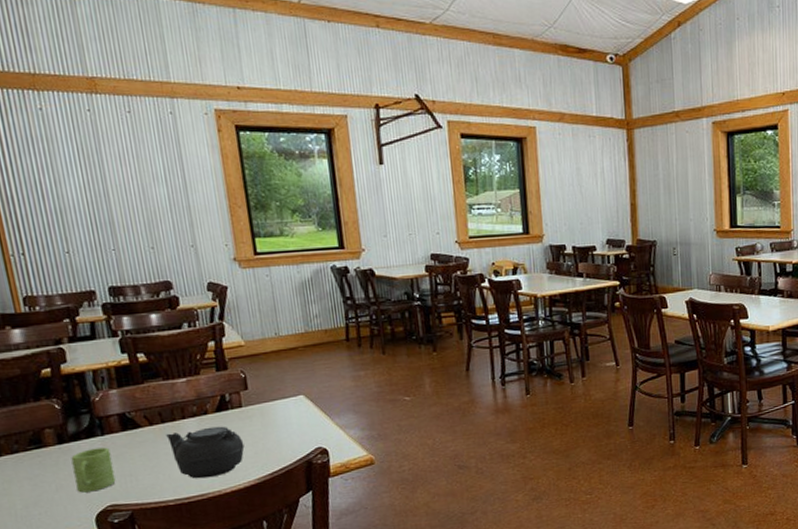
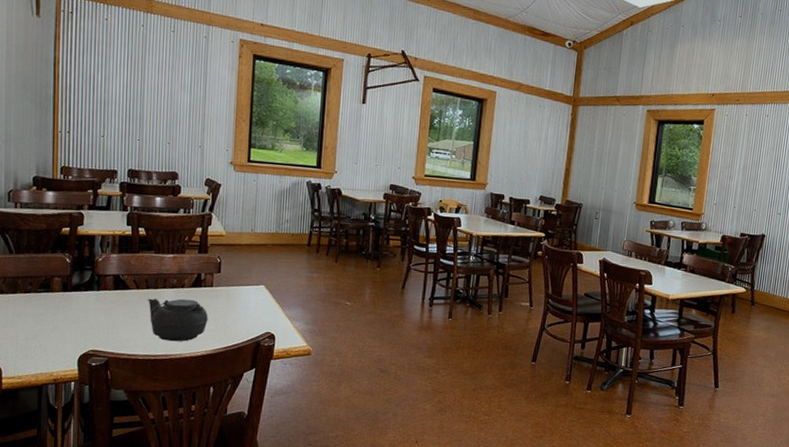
mug: present [71,447,116,493] -> none [69,300,101,336]

